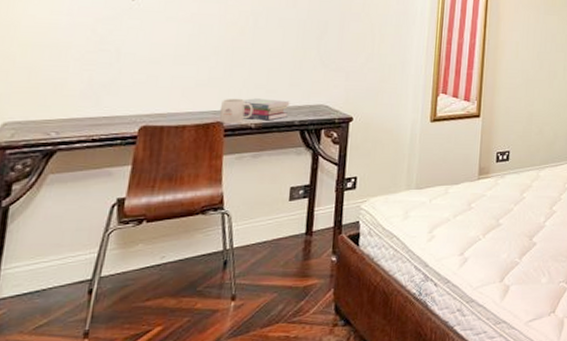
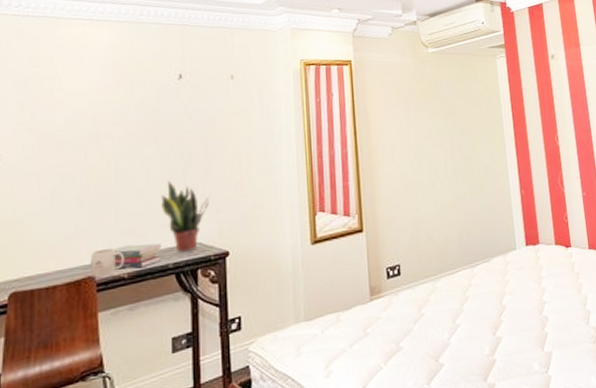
potted plant: none [293,45,341,112] -> present [161,181,210,252]

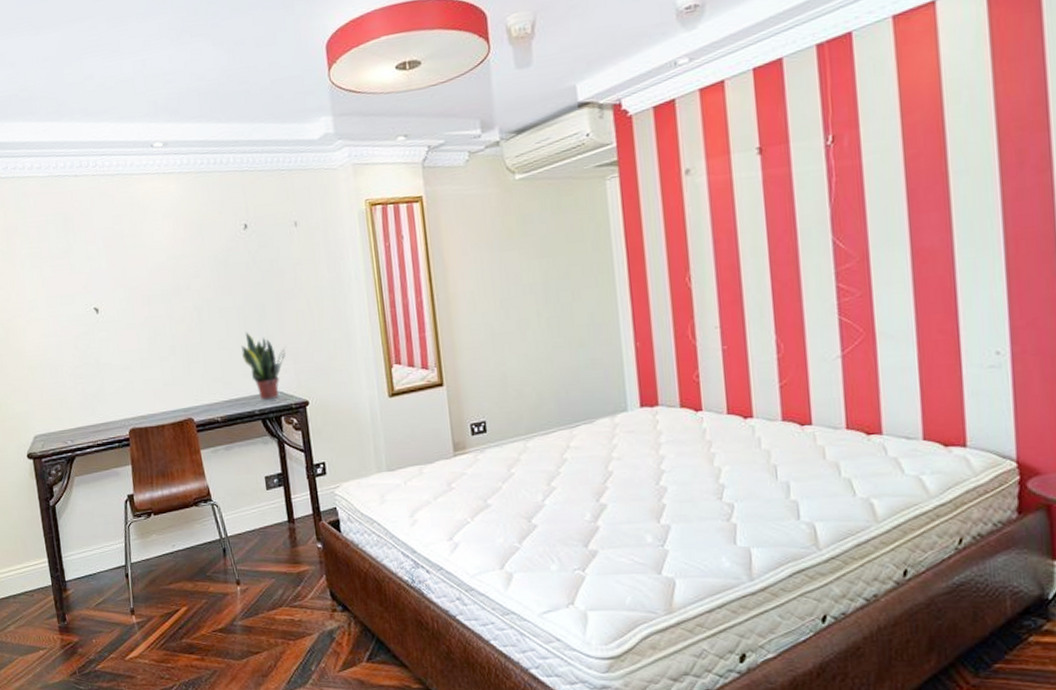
mug: present [91,248,125,279] -> none [188,393,217,420]
books: present [114,243,162,269] -> none [206,391,247,414]

